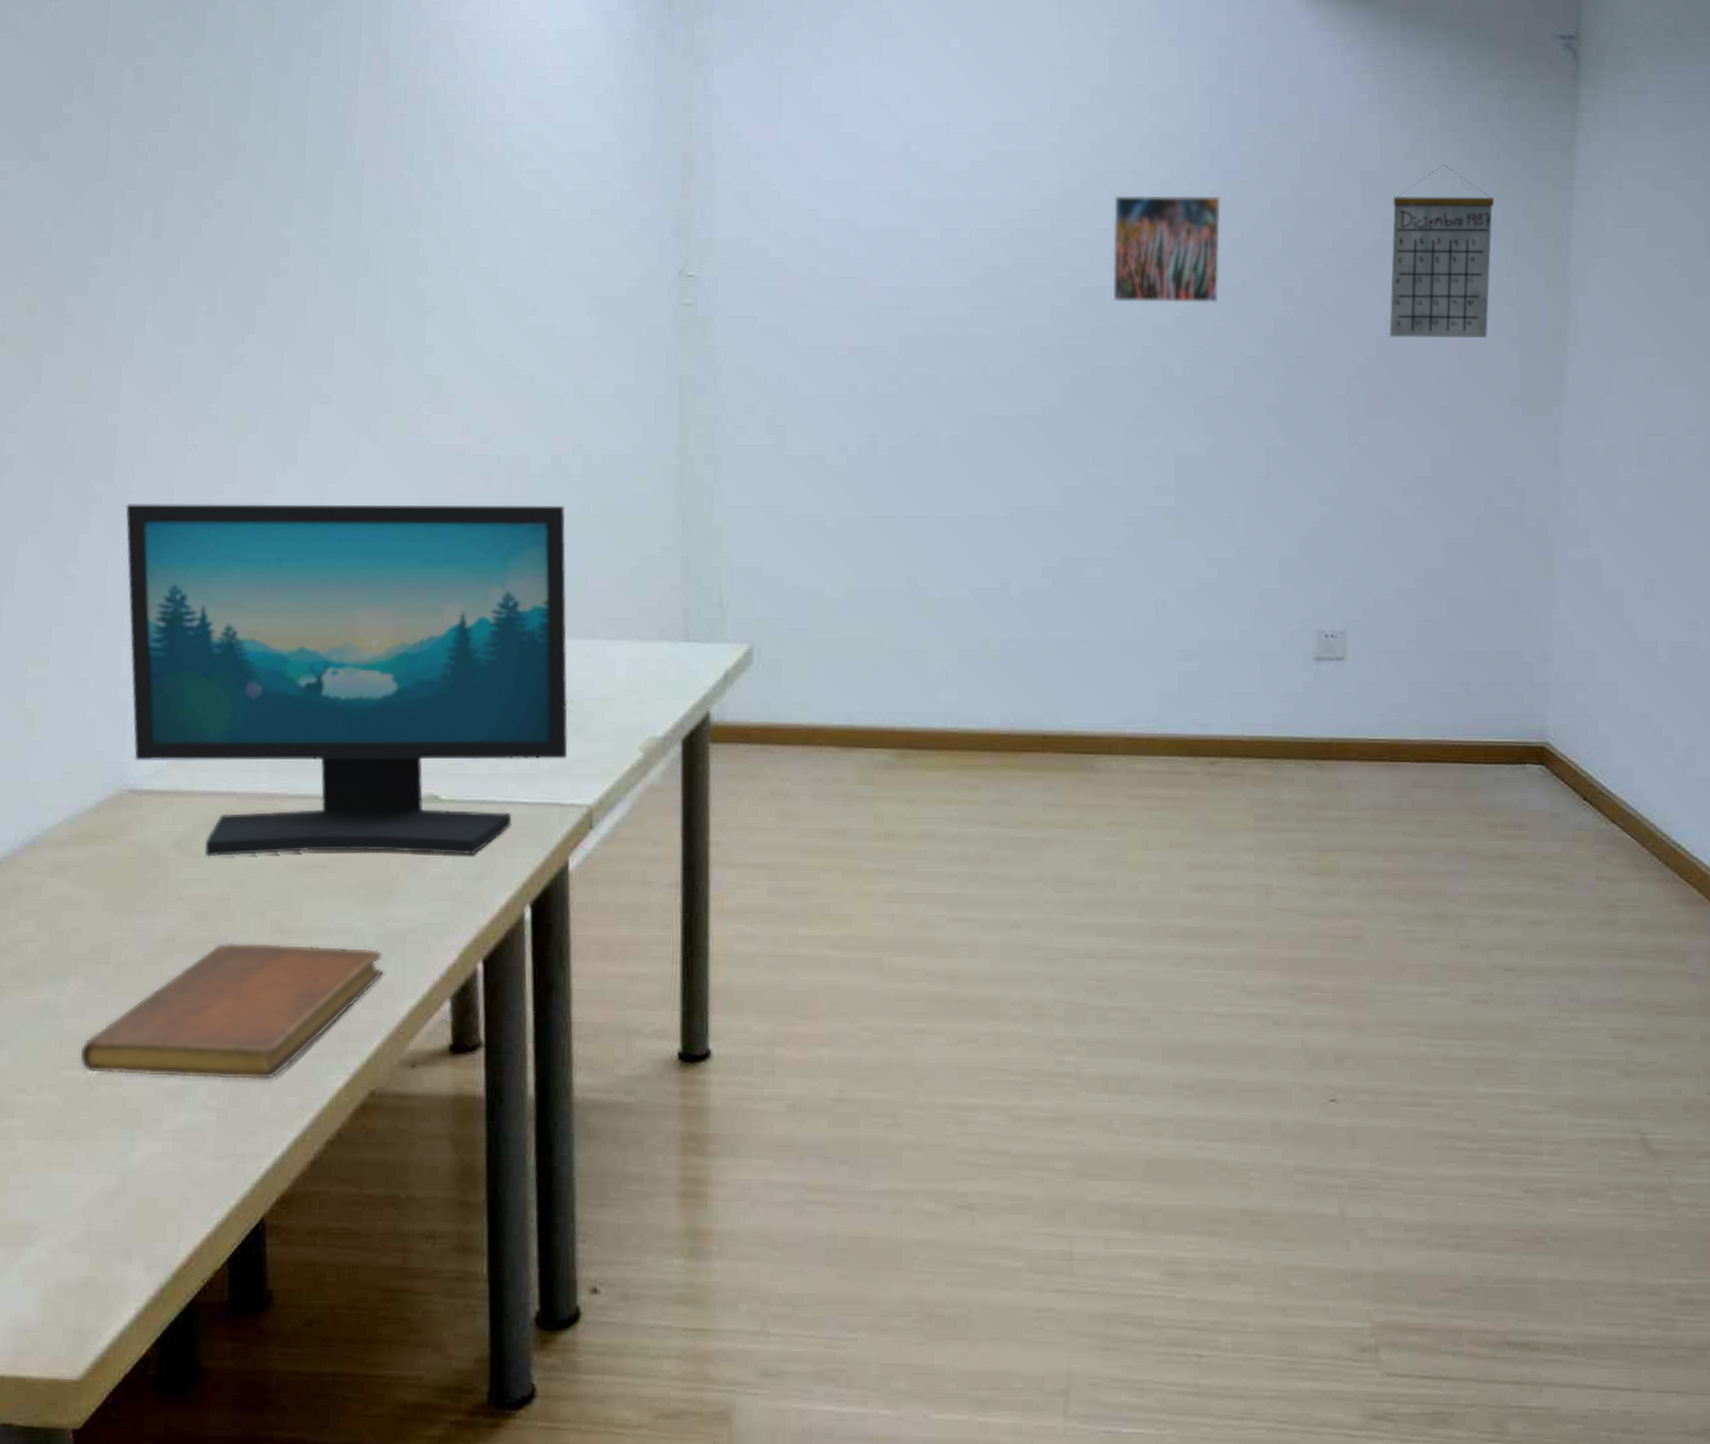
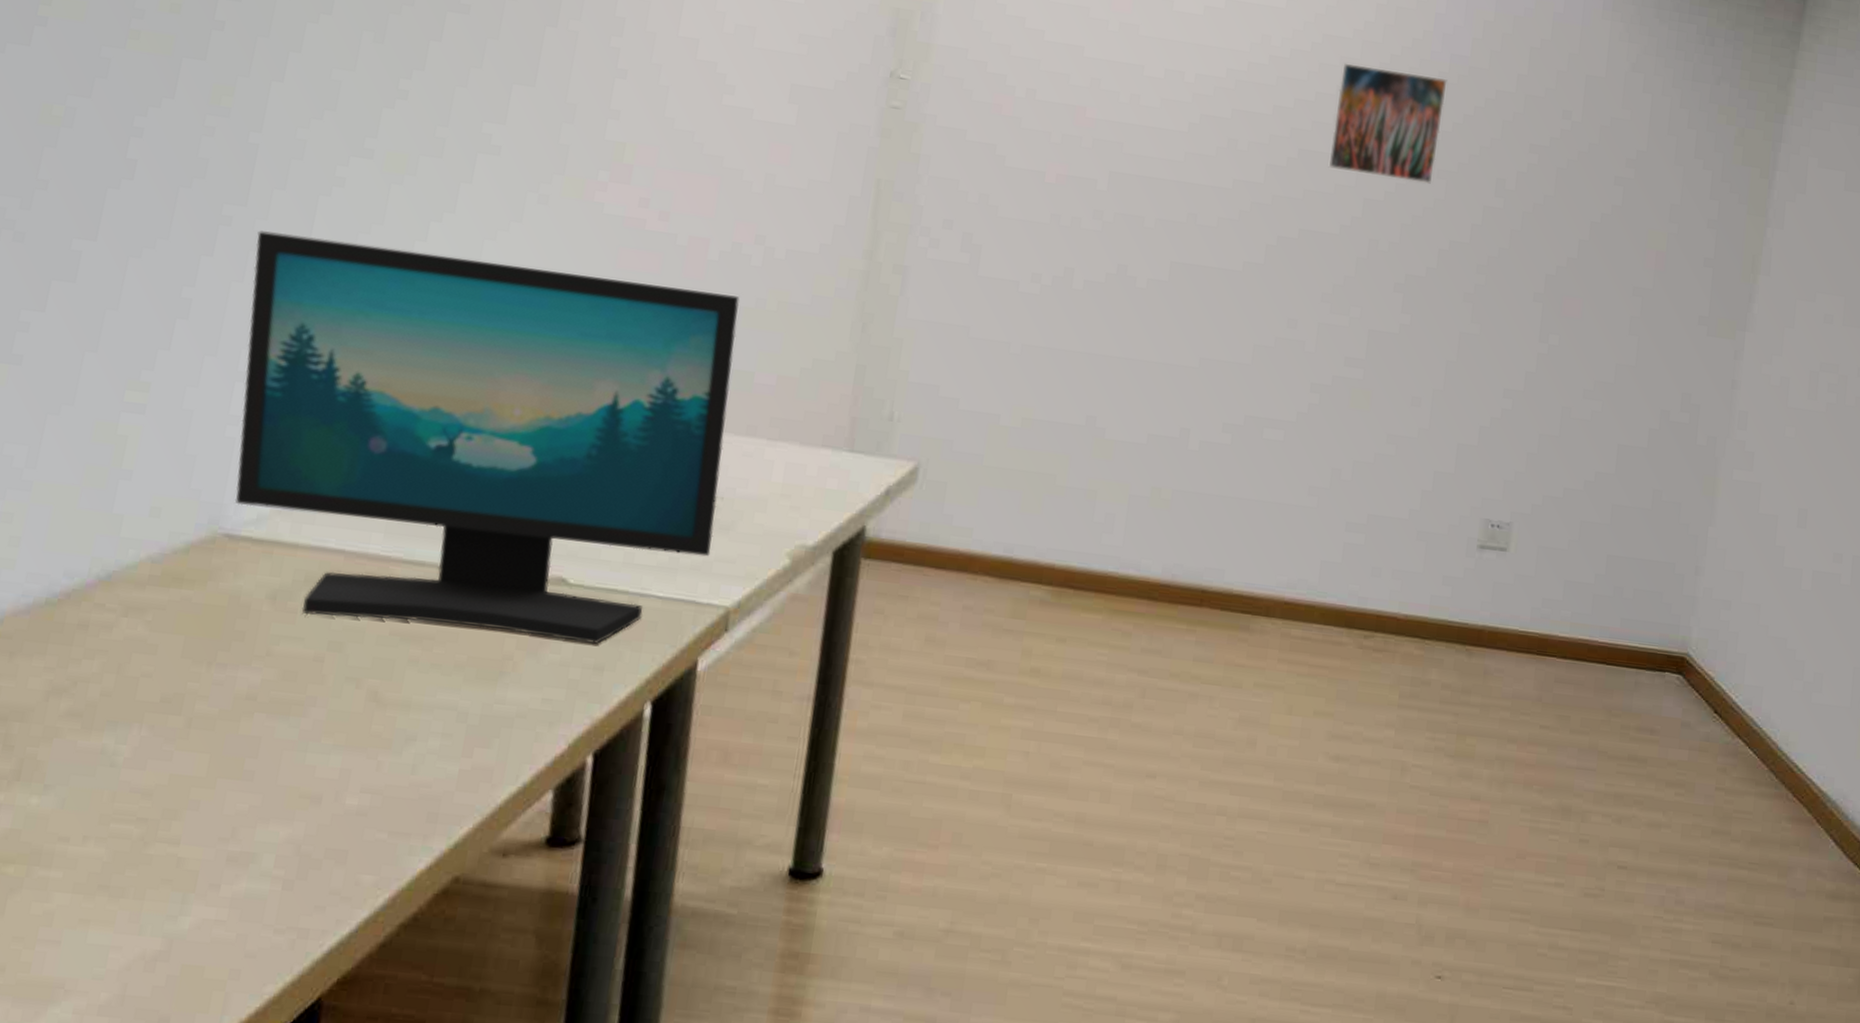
notebook: present [79,942,384,1081] -> none [134,706,485,855]
calendar: present [1389,165,1495,339] -> none [1592,82,1710,255]

